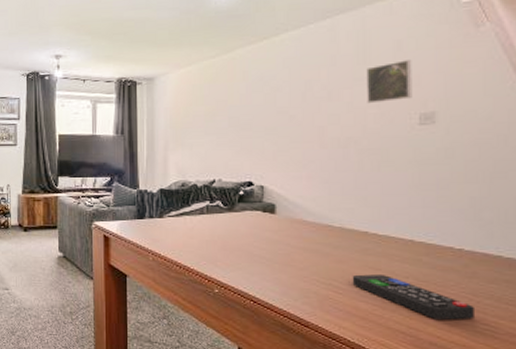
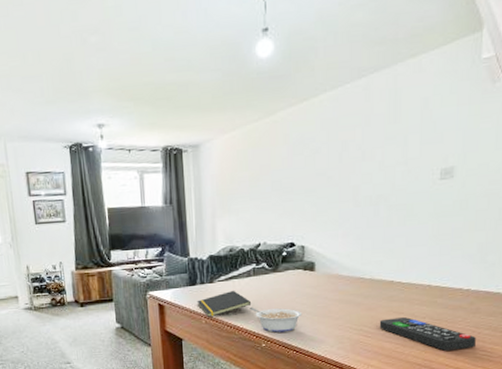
notepad: none [144,227,204,254] -> present [197,290,252,317]
legume: none [201,248,261,279] -> present [249,308,302,333]
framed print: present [366,60,413,104] -> none [396,117,437,162]

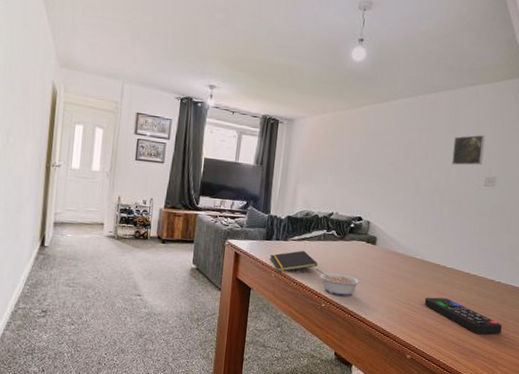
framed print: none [396,117,437,162] -> present [451,135,486,166]

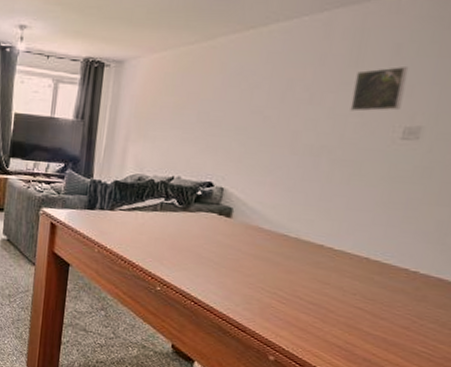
notepad: present [270,250,318,272] -> none [92,222,153,247]
legume: present [315,269,361,296] -> none [149,245,209,280]
remote control: present [424,297,502,335] -> none [297,286,417,341]

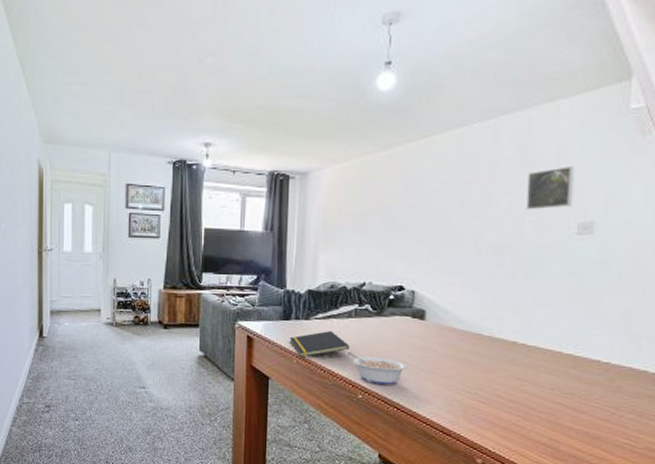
notepad: none [92,222,153,247] -> present [289,330,350,357]
legume: none [149,245,209,280] -> present [347,352,408,385]

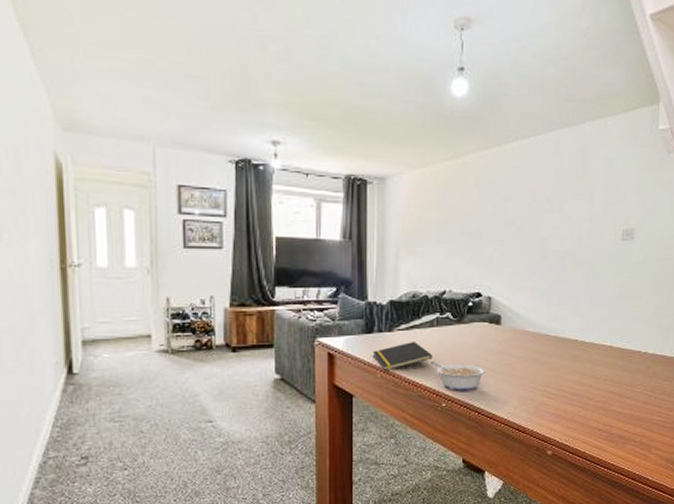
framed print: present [526,166,575,210] -> none [582,179,619,218]

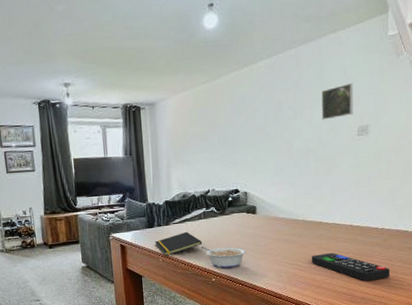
remote control: none [563,379,653,415] -> present [311,253,390,281]
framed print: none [582,179,619,218] -> present [322,83,354,120]

